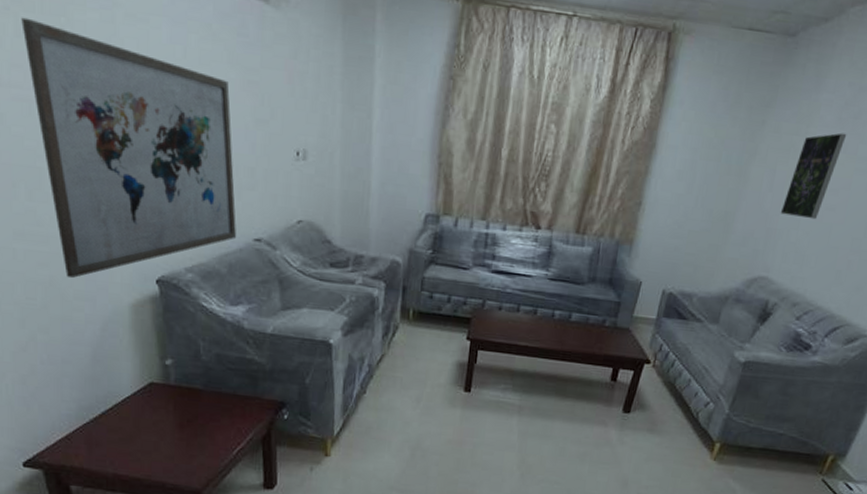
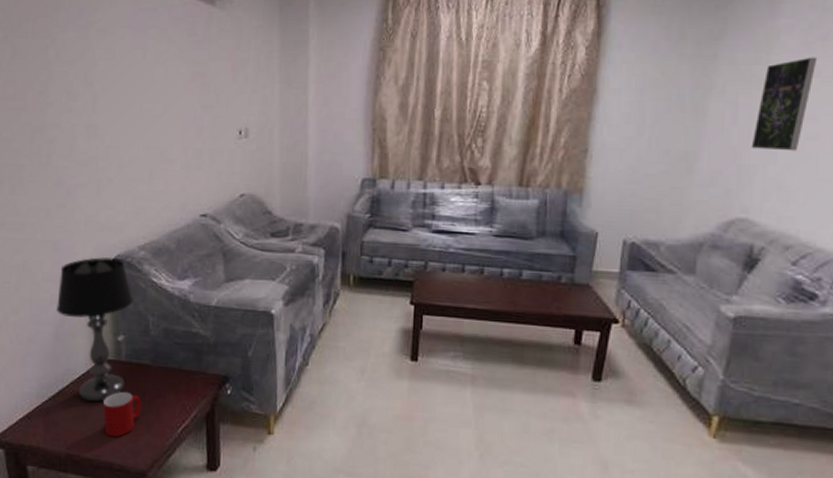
wall art: present [21,17,236,279] -> none [16,43,185,262]
table lamp: none [92,276,181,424] -> present [55,256,133,402]
cup: none [151,414,194,459] -> present [102,391,141,438]

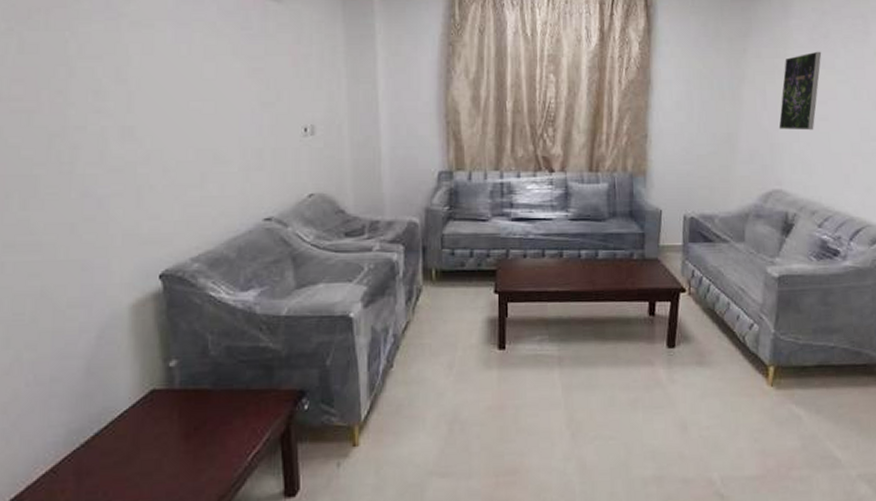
table lamp: present [55,256,133,402] -> none [86,272,187,440]
cup: present [102,391,141,438] -> none [152,423,202,479]

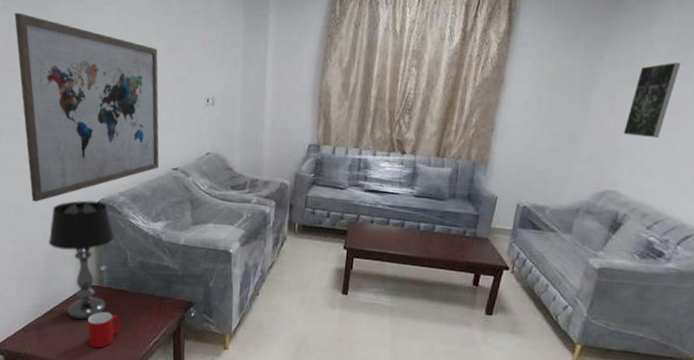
wall art: none [25,36,245,286] -> present [14,12,159,202]
table lamp: none [86,272,187,440] -> present [48,200,114,319]
cup: none [152,423,202,479] -> present [87,311,120,349]

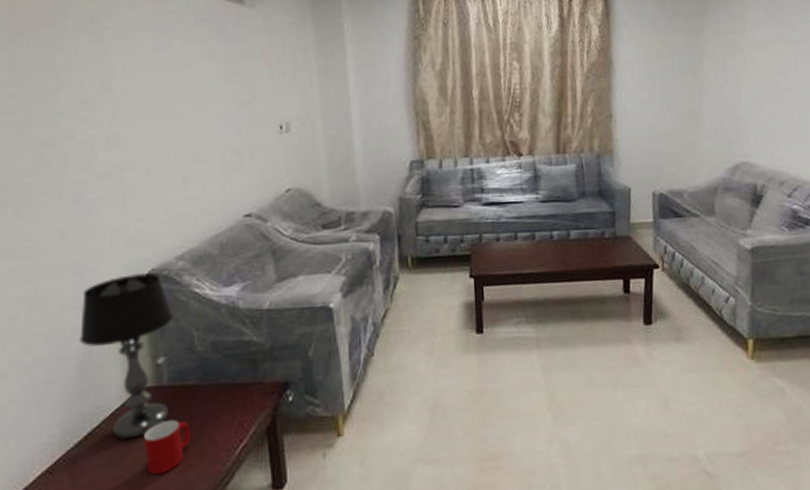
wall art: present [14,12,159,202] -> none [16,52,226,289]
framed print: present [623,62,681,139] -> none [741,24,779,103]

